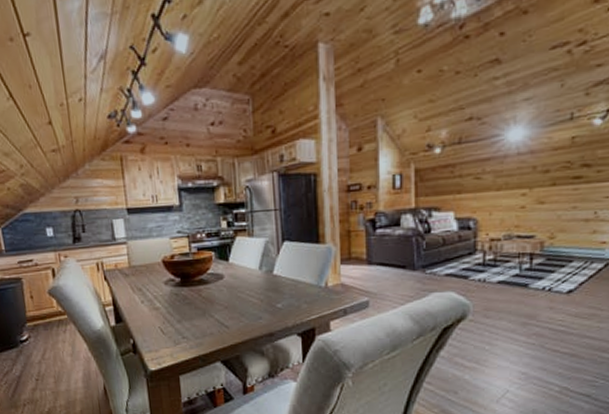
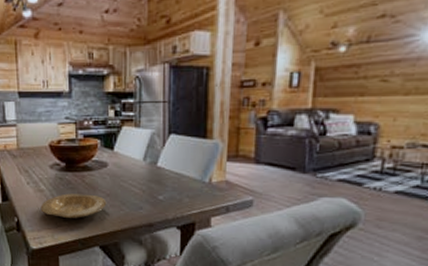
plate: none [156,308,226,335] -> present [40,193,107,218]

